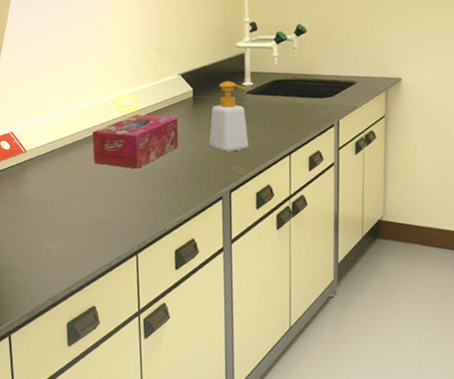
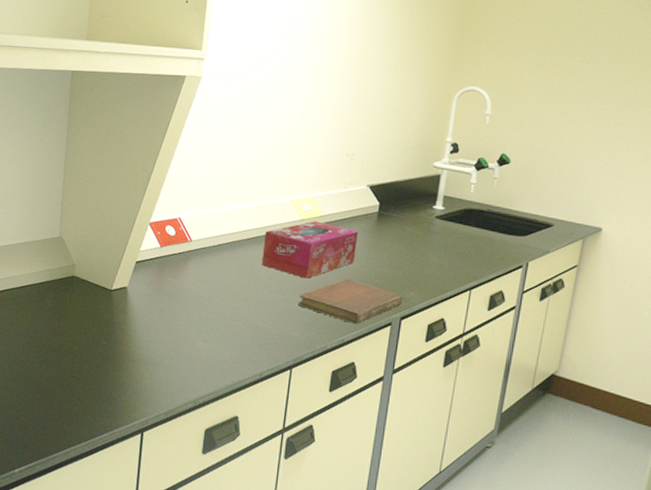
notebook: none [133,163,230,204] -> present [298,278,404,325]
soap bottle: present [209,81,249,152] -> none [387,201,438,277]

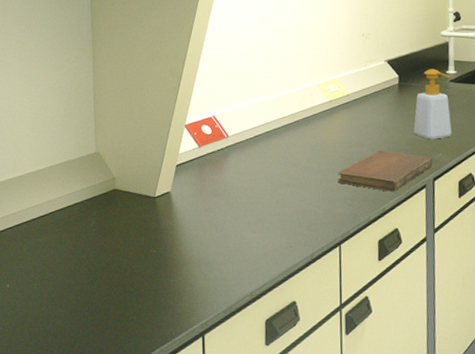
tissue box: present [261,221,359,279] -> none [297,100,384,156]
soap bottle: none [387,201,438,277] -> present [413,69,452,140]

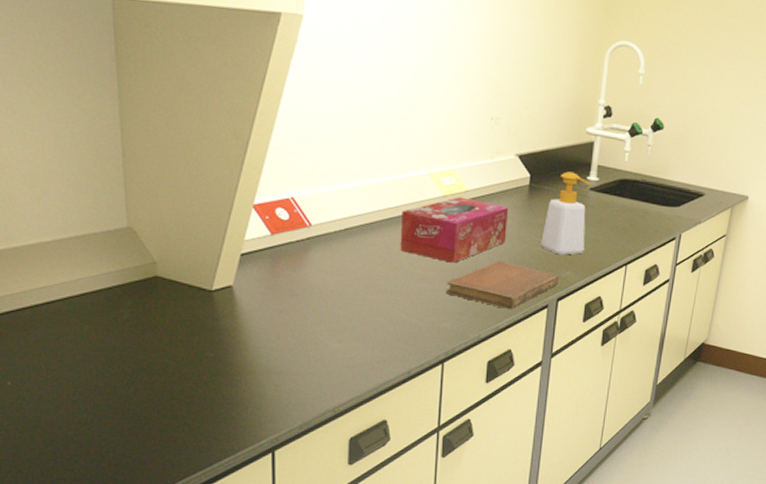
tissue box: none [297,100,384,156] -> present [400,197,509,263]

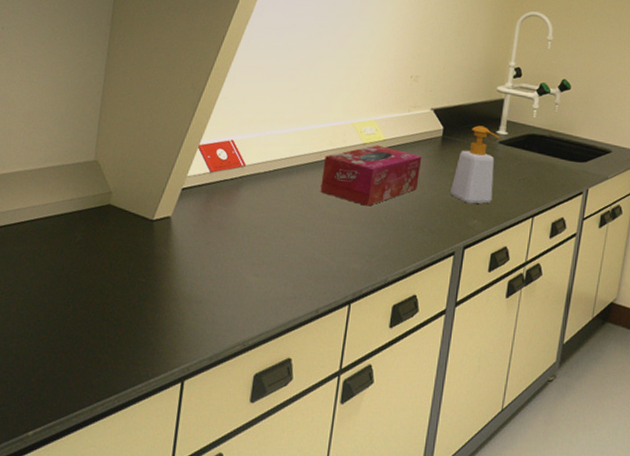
notebook: present [445,261,560,310] -> none [358,206,467,255]

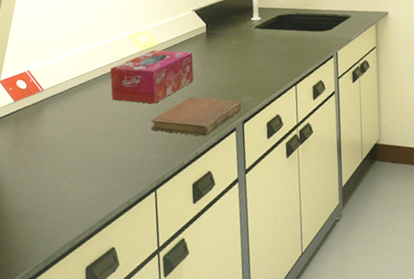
notebook: none [358,206,467,255] -> present [151,96,242,137]
soap bottle: present [450,125,502,204] -> none [222,16,259,85]

